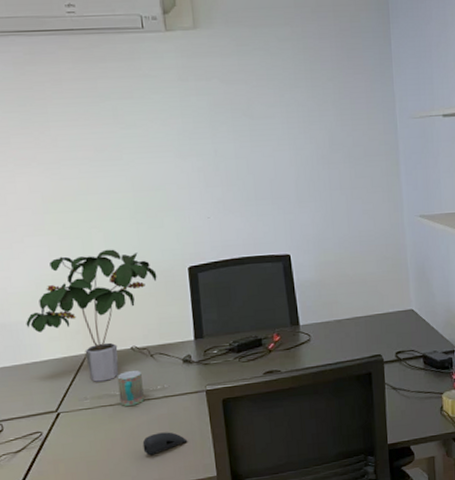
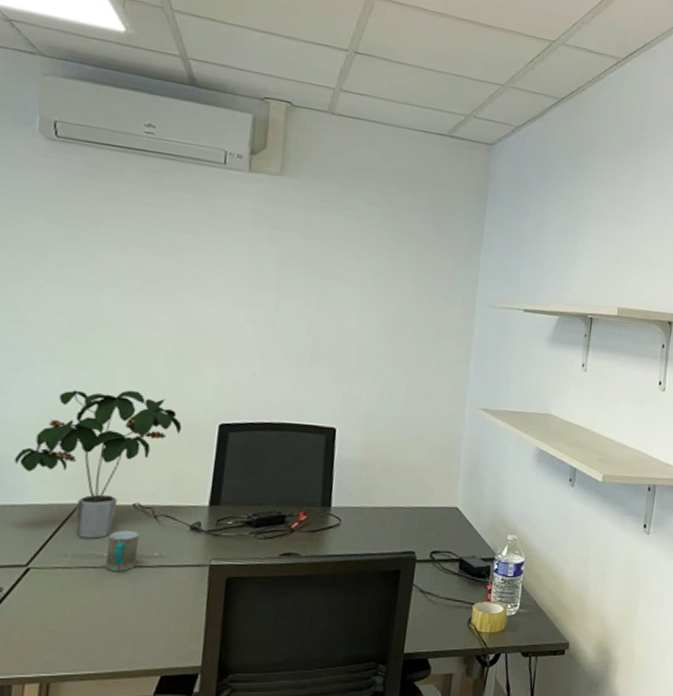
computer mouse: present [142,432,188,456] -> none [120,607,176,633]

